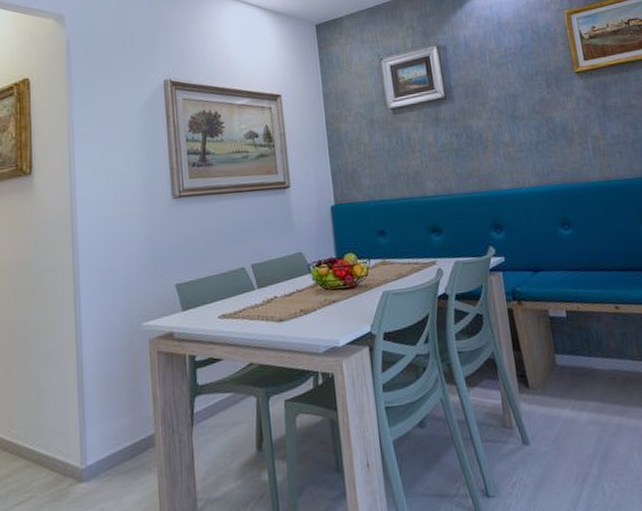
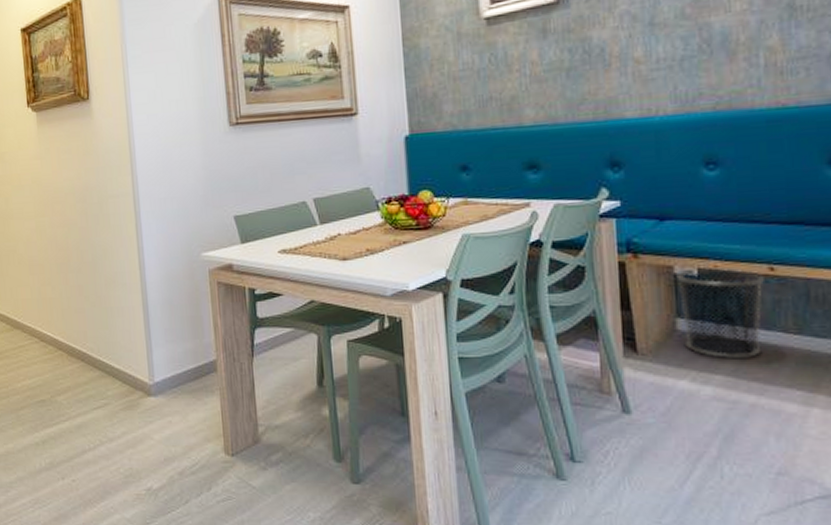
waste bin: none [551,309,619,386] -> present [676,267,764,358]

